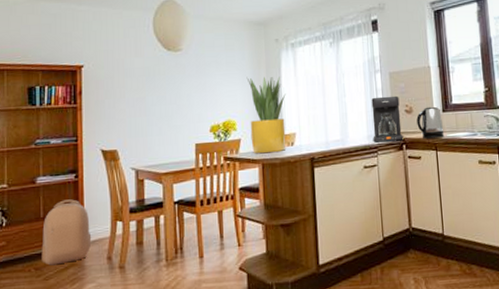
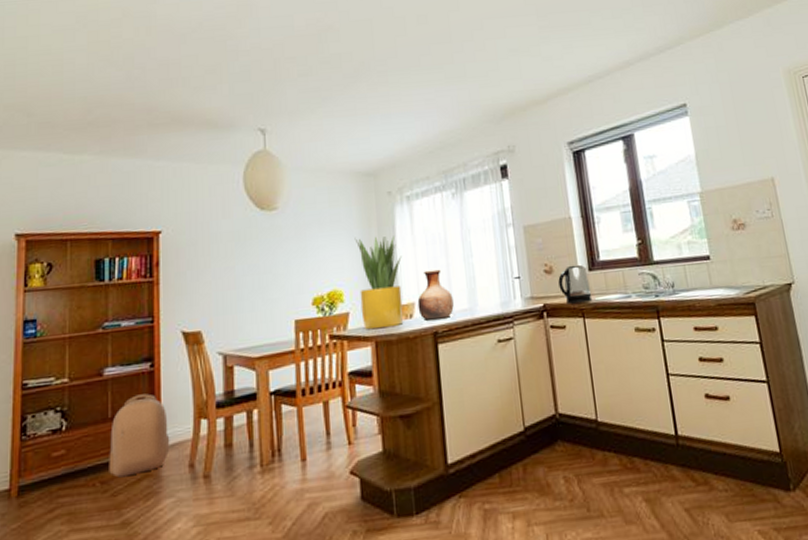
vase: none [298,106,328,148] -> present [417,269,454,321]
coffee maker: present [371,95,404,143] -> none [503,253,544,311]

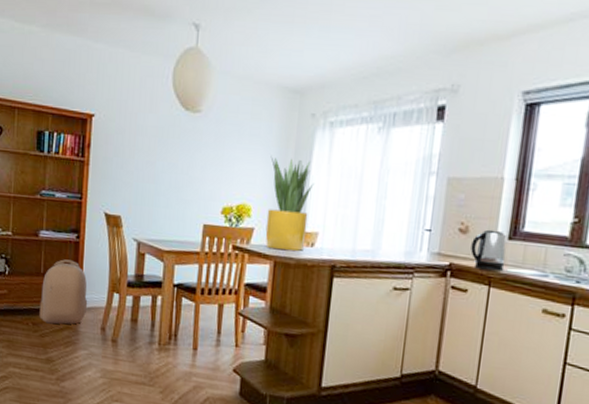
vase: present [417,269,454,321] -> none [320,203,358,255]

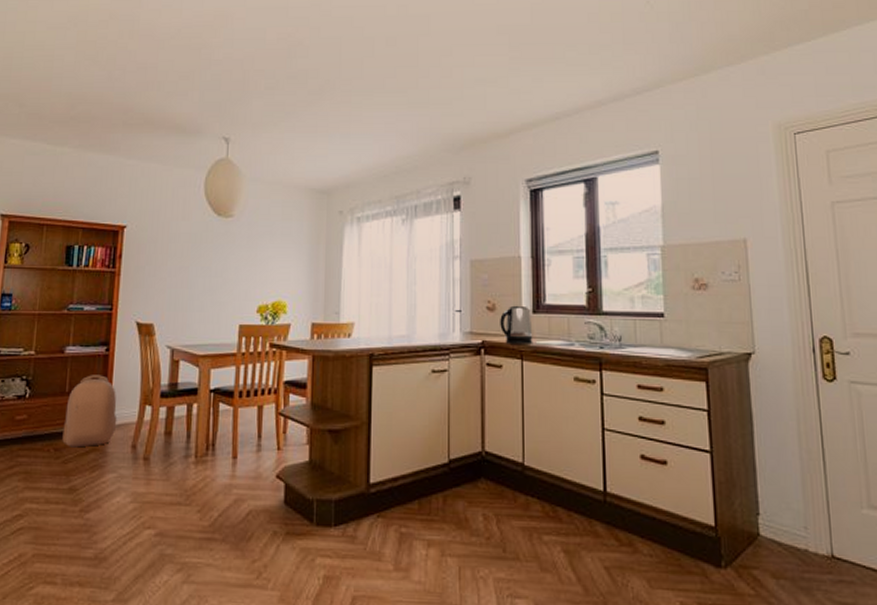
planter: present [265,156,314,252] -> none [302,253,346,344]

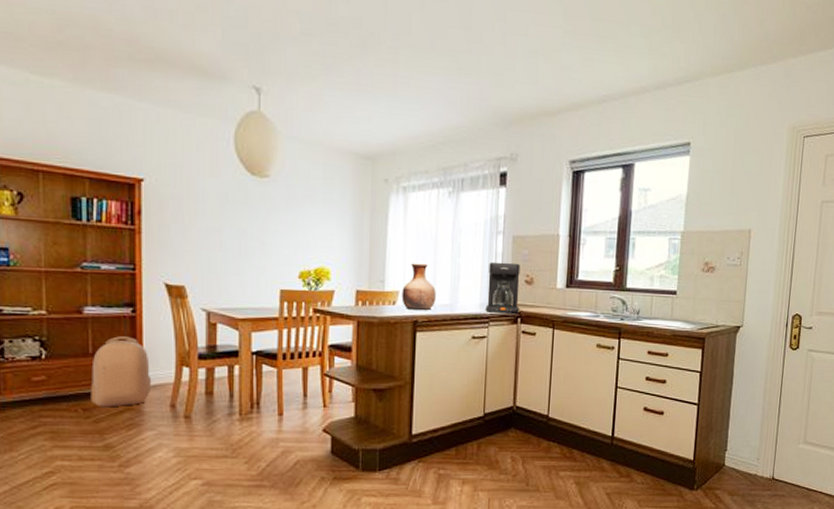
vase: none [357,293,392,342] -> present [401,263,436,310]
coffee maker: none [445,288,482,344] -> present [485,261,521,313]
kettle: present [500,305,533,346] -> none [536,280,565,316]

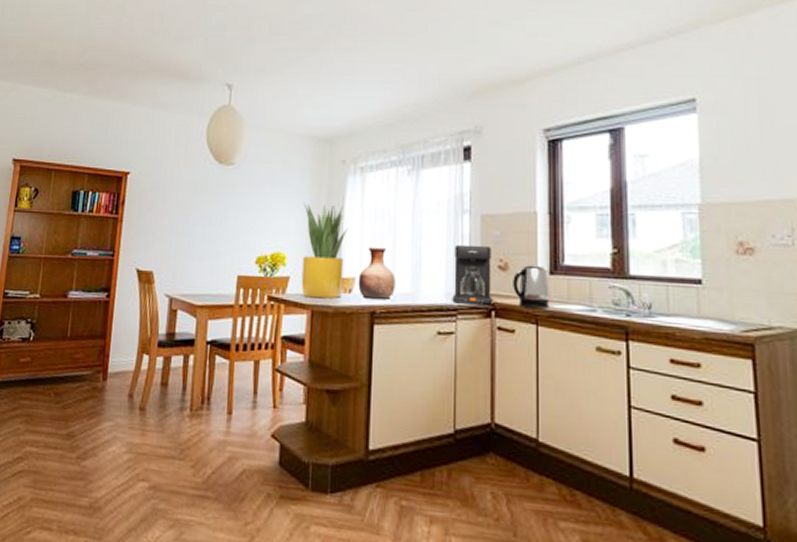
backpack: present [90,336,152,408] -> none [62,320,116,394]
planter: none [346,220,391,311] -> present [301,203,348,299]
kettle: none [536,280,565,316] -> present [513,265,550,310]

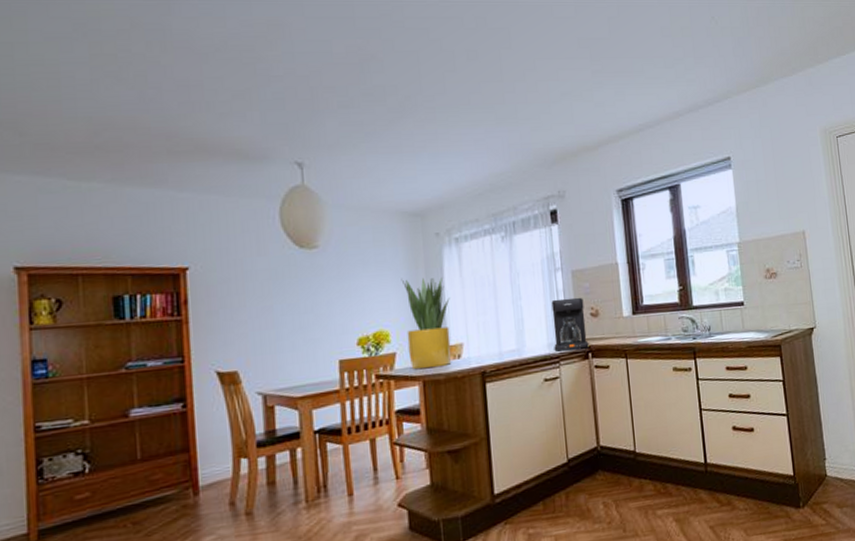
vase: present [358,247,395,299] -> none [466,311,502,361]
kettle: present [513,265,550,310] -> none [603,308,635,346]

